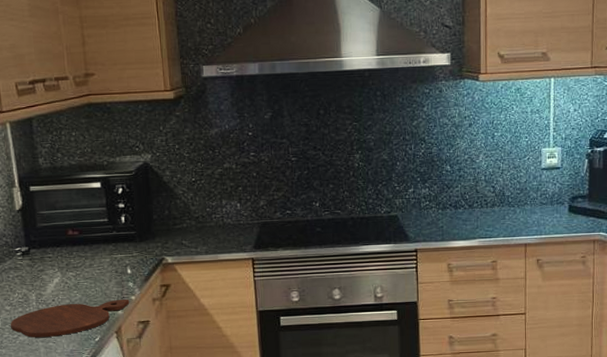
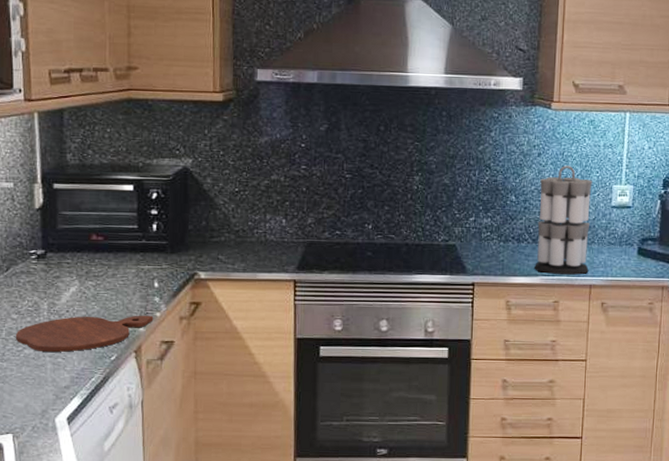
spice rack: none [472,133,523,237] -> present [534,166,592,276]

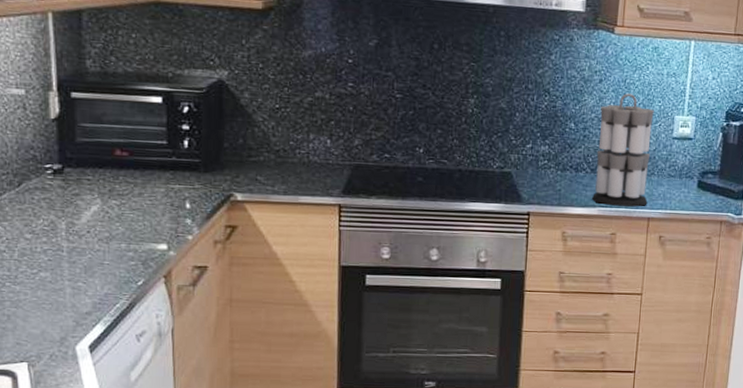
cutting board: present [15,315,154,352] -> none [29,237,185,276]

